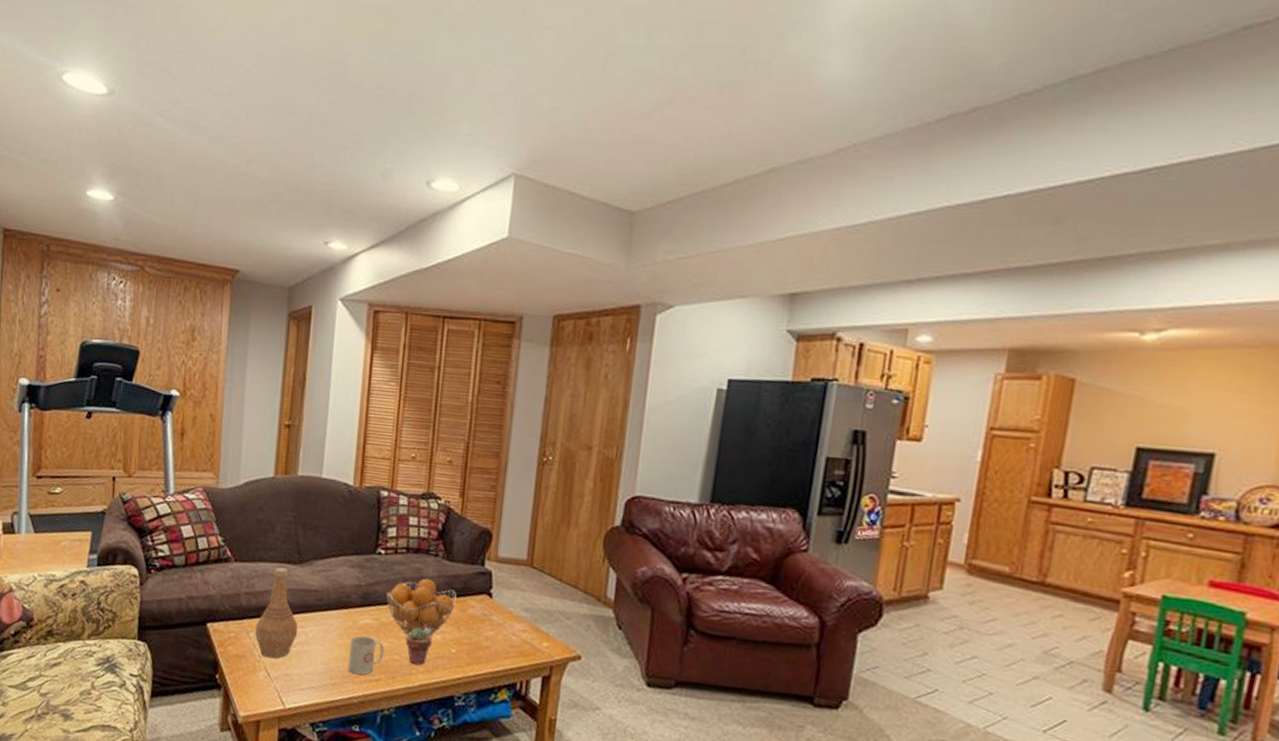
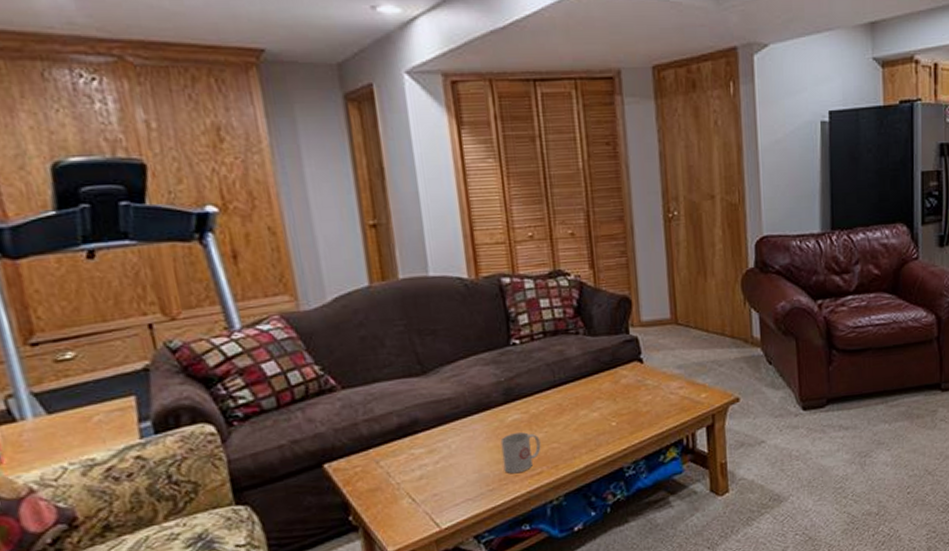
vase: present [255,567,298,659] -> none [385,383,439,483]
fruit basket: present [386,578,457,637] -> none [531,358,608,421]
potted succulent: present [405,627,432,665] -> none [561,410,590,448]

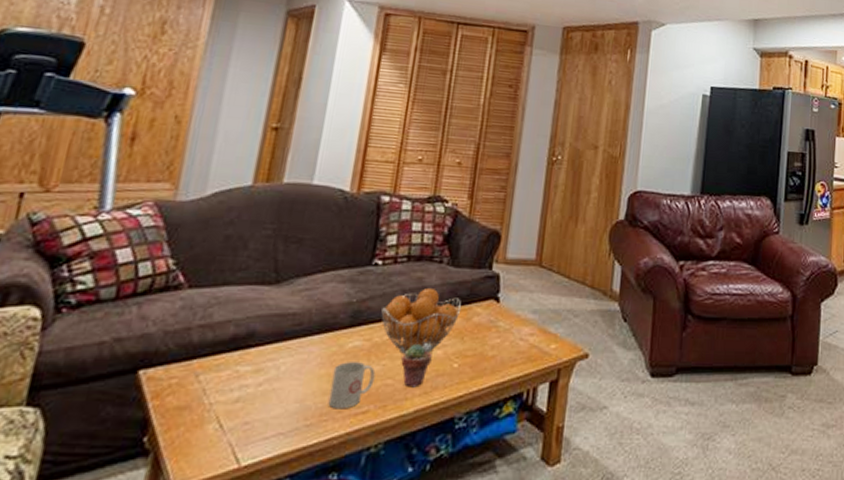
fruit basket: none [531,358,608,421] -> present [381,287,462,355]
potted succulent: none [561,410,590,448] -> present [401,344,432,388]

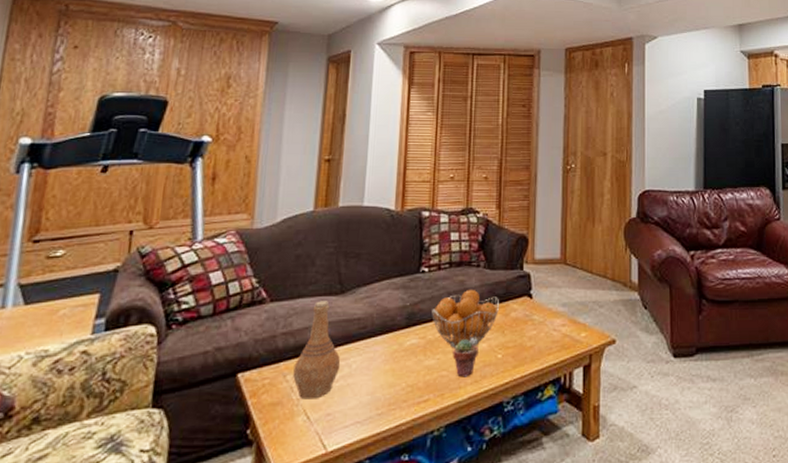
vase: none [207,290,267,405] -> present [293,301,341,400]
mug: present [328,362,376,409] -> none [394,357,432,399]

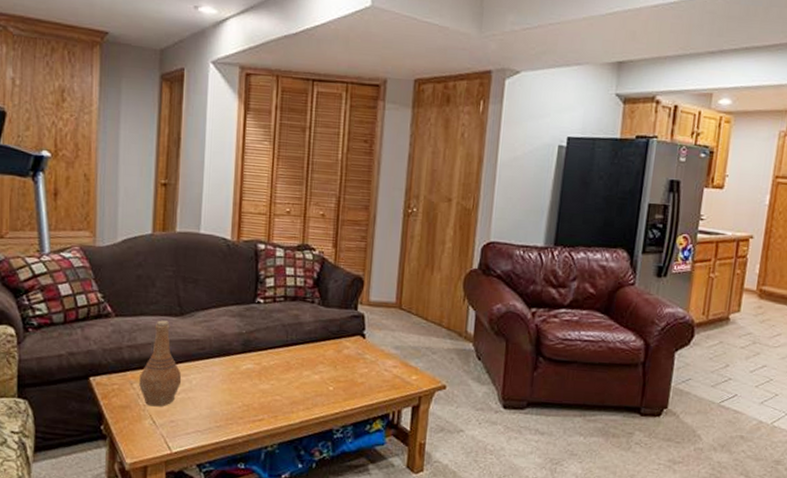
fruit basket: present [432,289,500,350] -> none [266,323,333,378]
potted succulent: present [453,339,479,378] -> none [286,369,311,404]

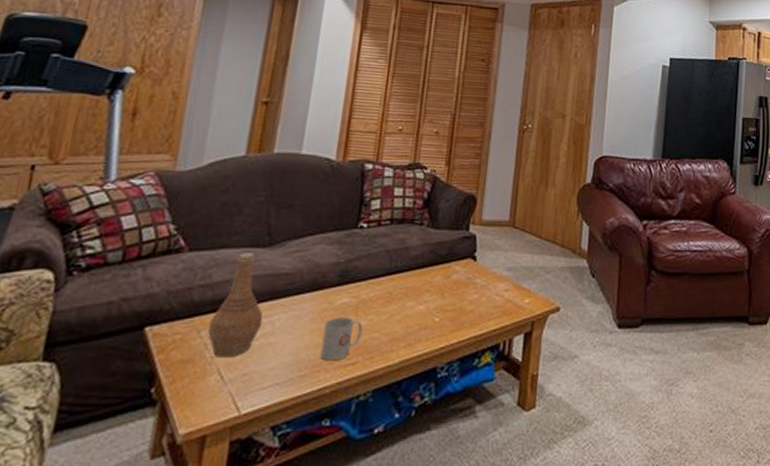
mug: none [232,380,266,417] -> present [320,317,363,361]

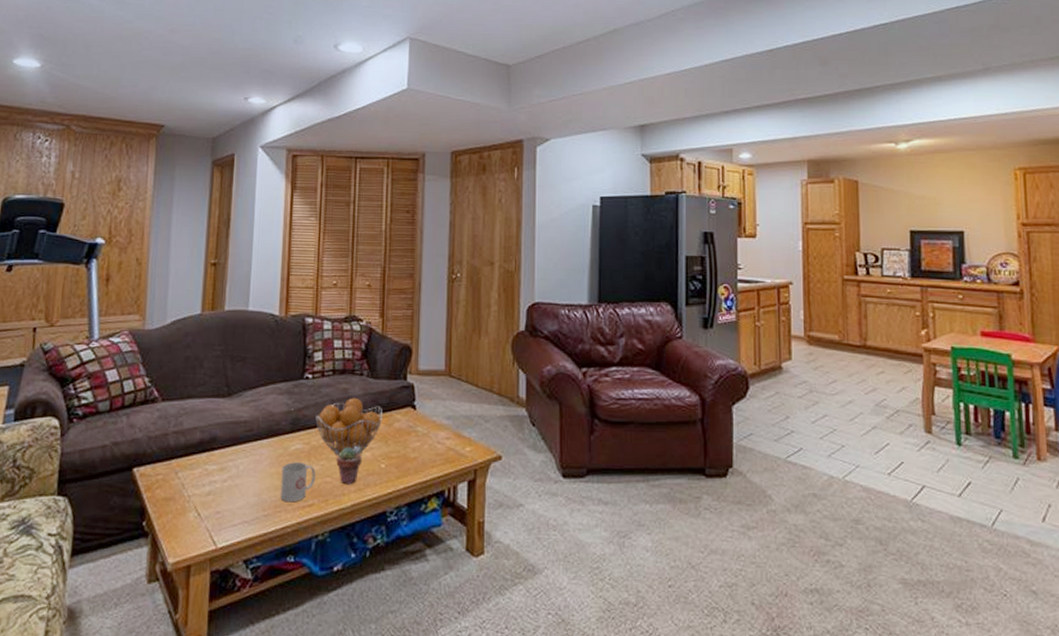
vase: present [208,252,263,358] -> none [184,402,229,497]
fruit basket: none [367,248,442,311] -> present [316,397,383,457]
potted succulent: none [386,301,415,340] -> present [336,447,362,485]

